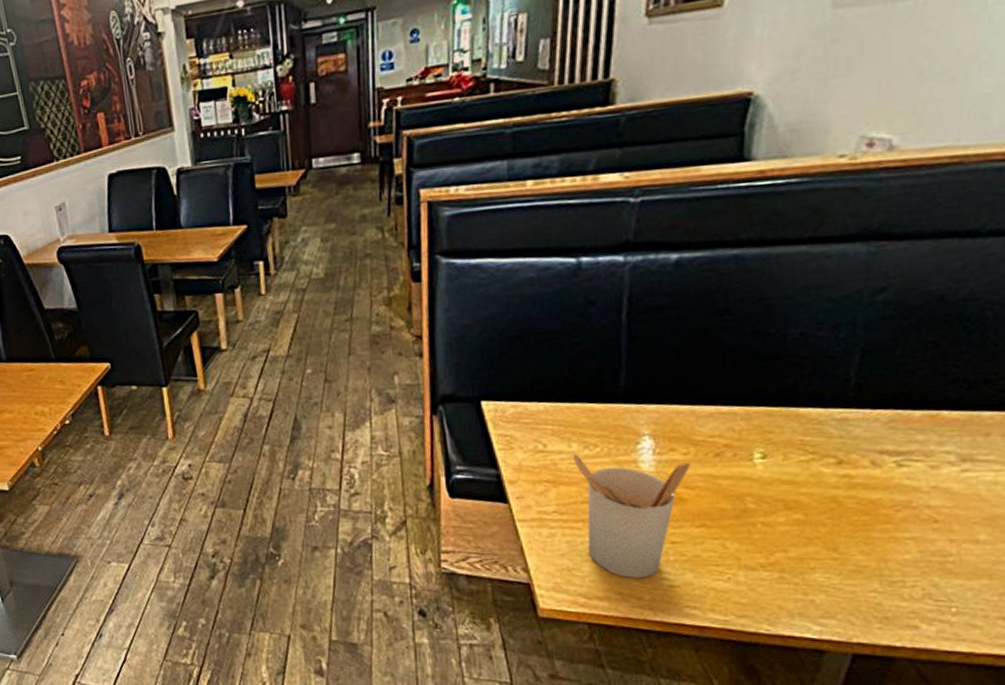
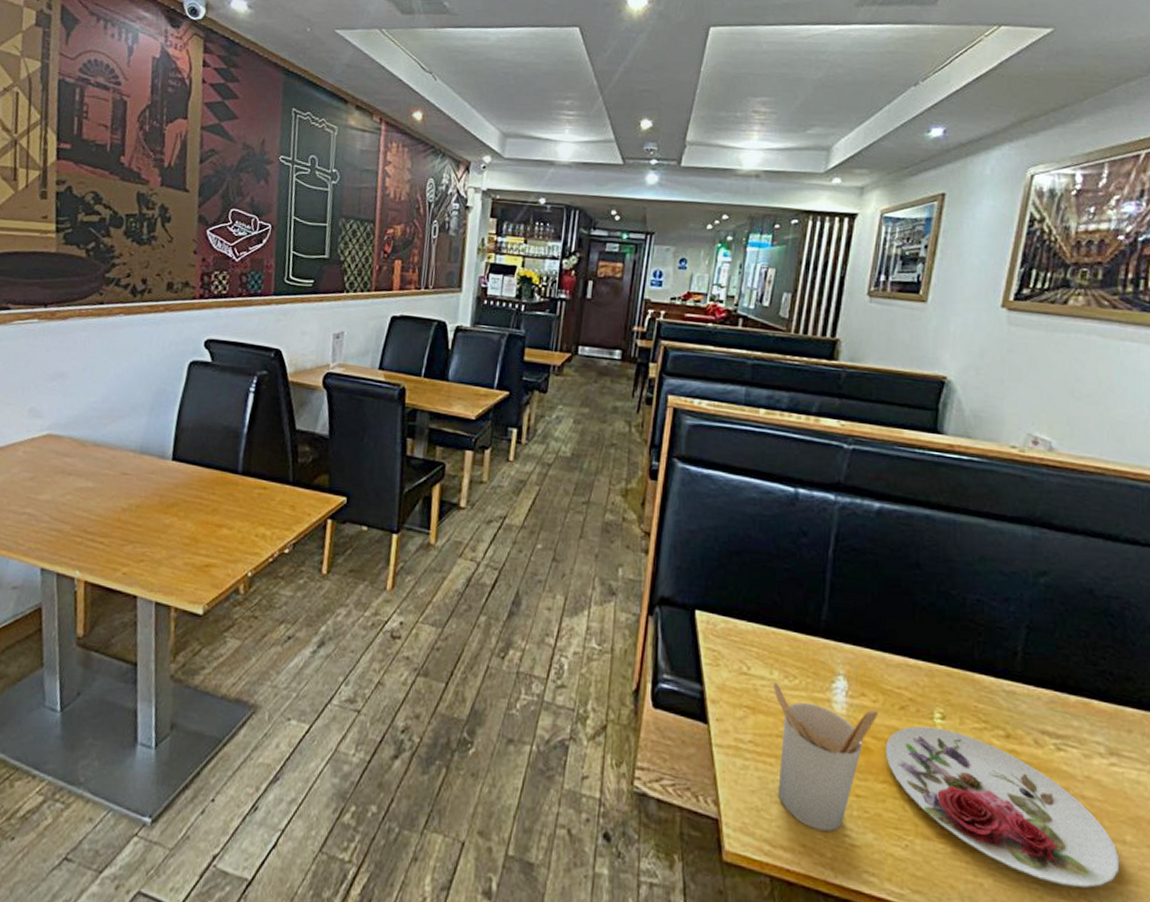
plate: none [700,467,971,590] -> present [885,725,1120,889]

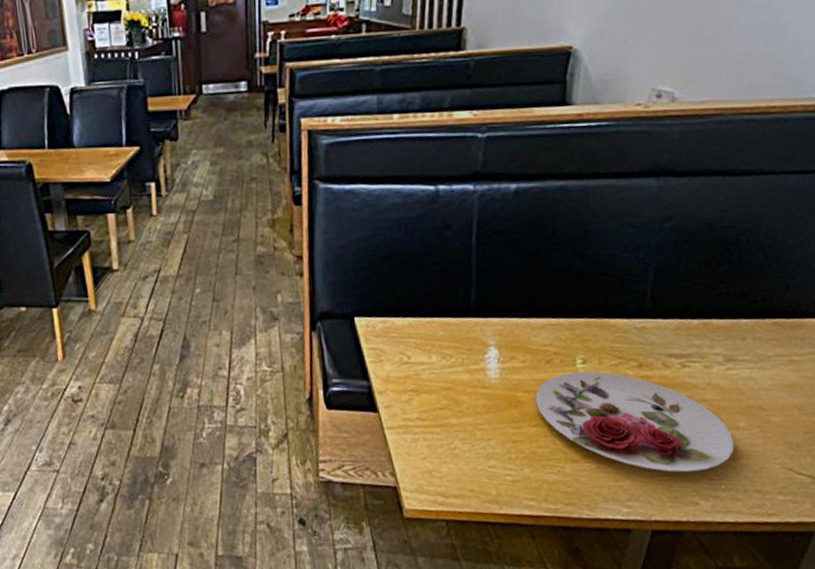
utensil holder: present [772,682,878,832] -> none [432,364,528,477]

